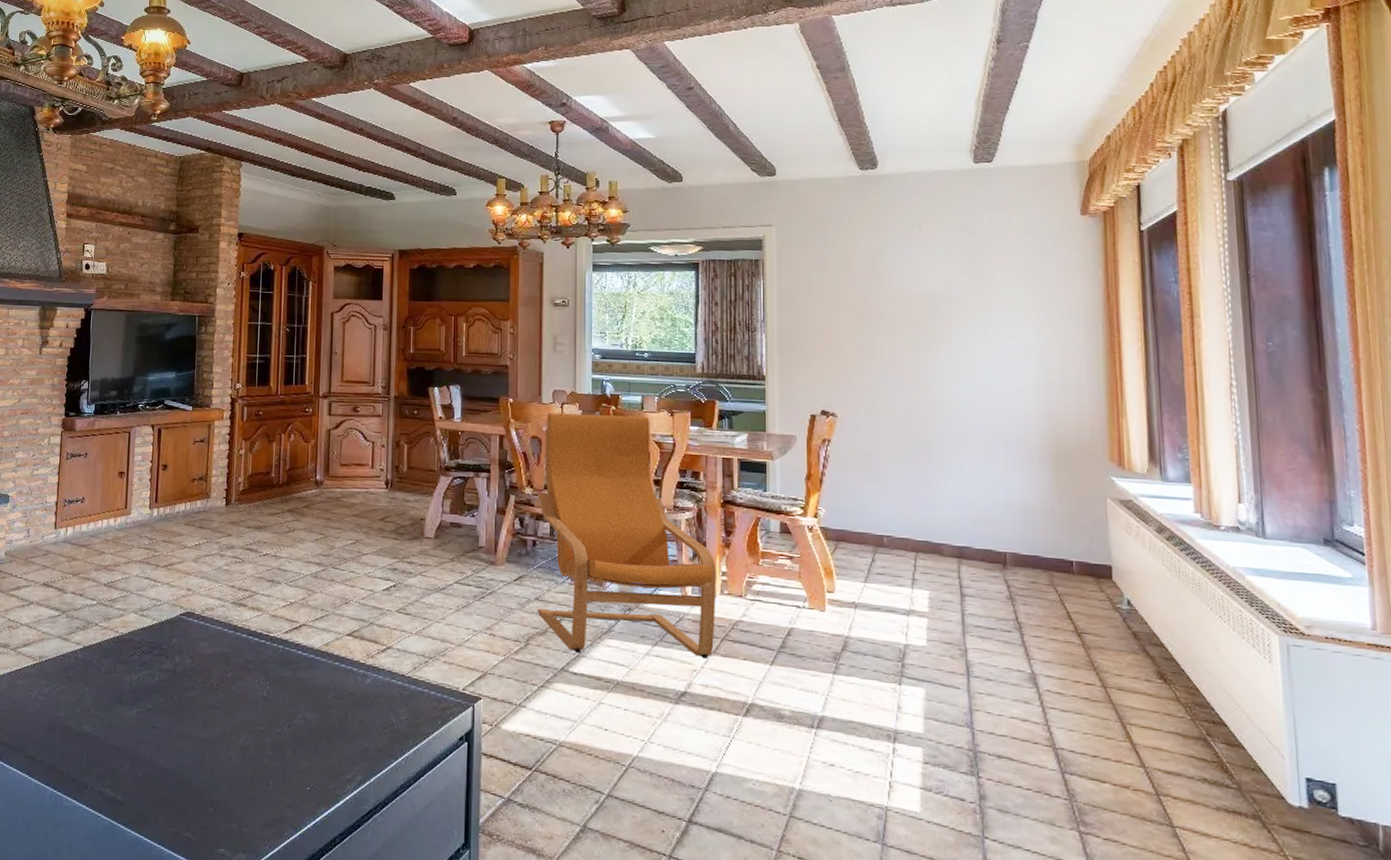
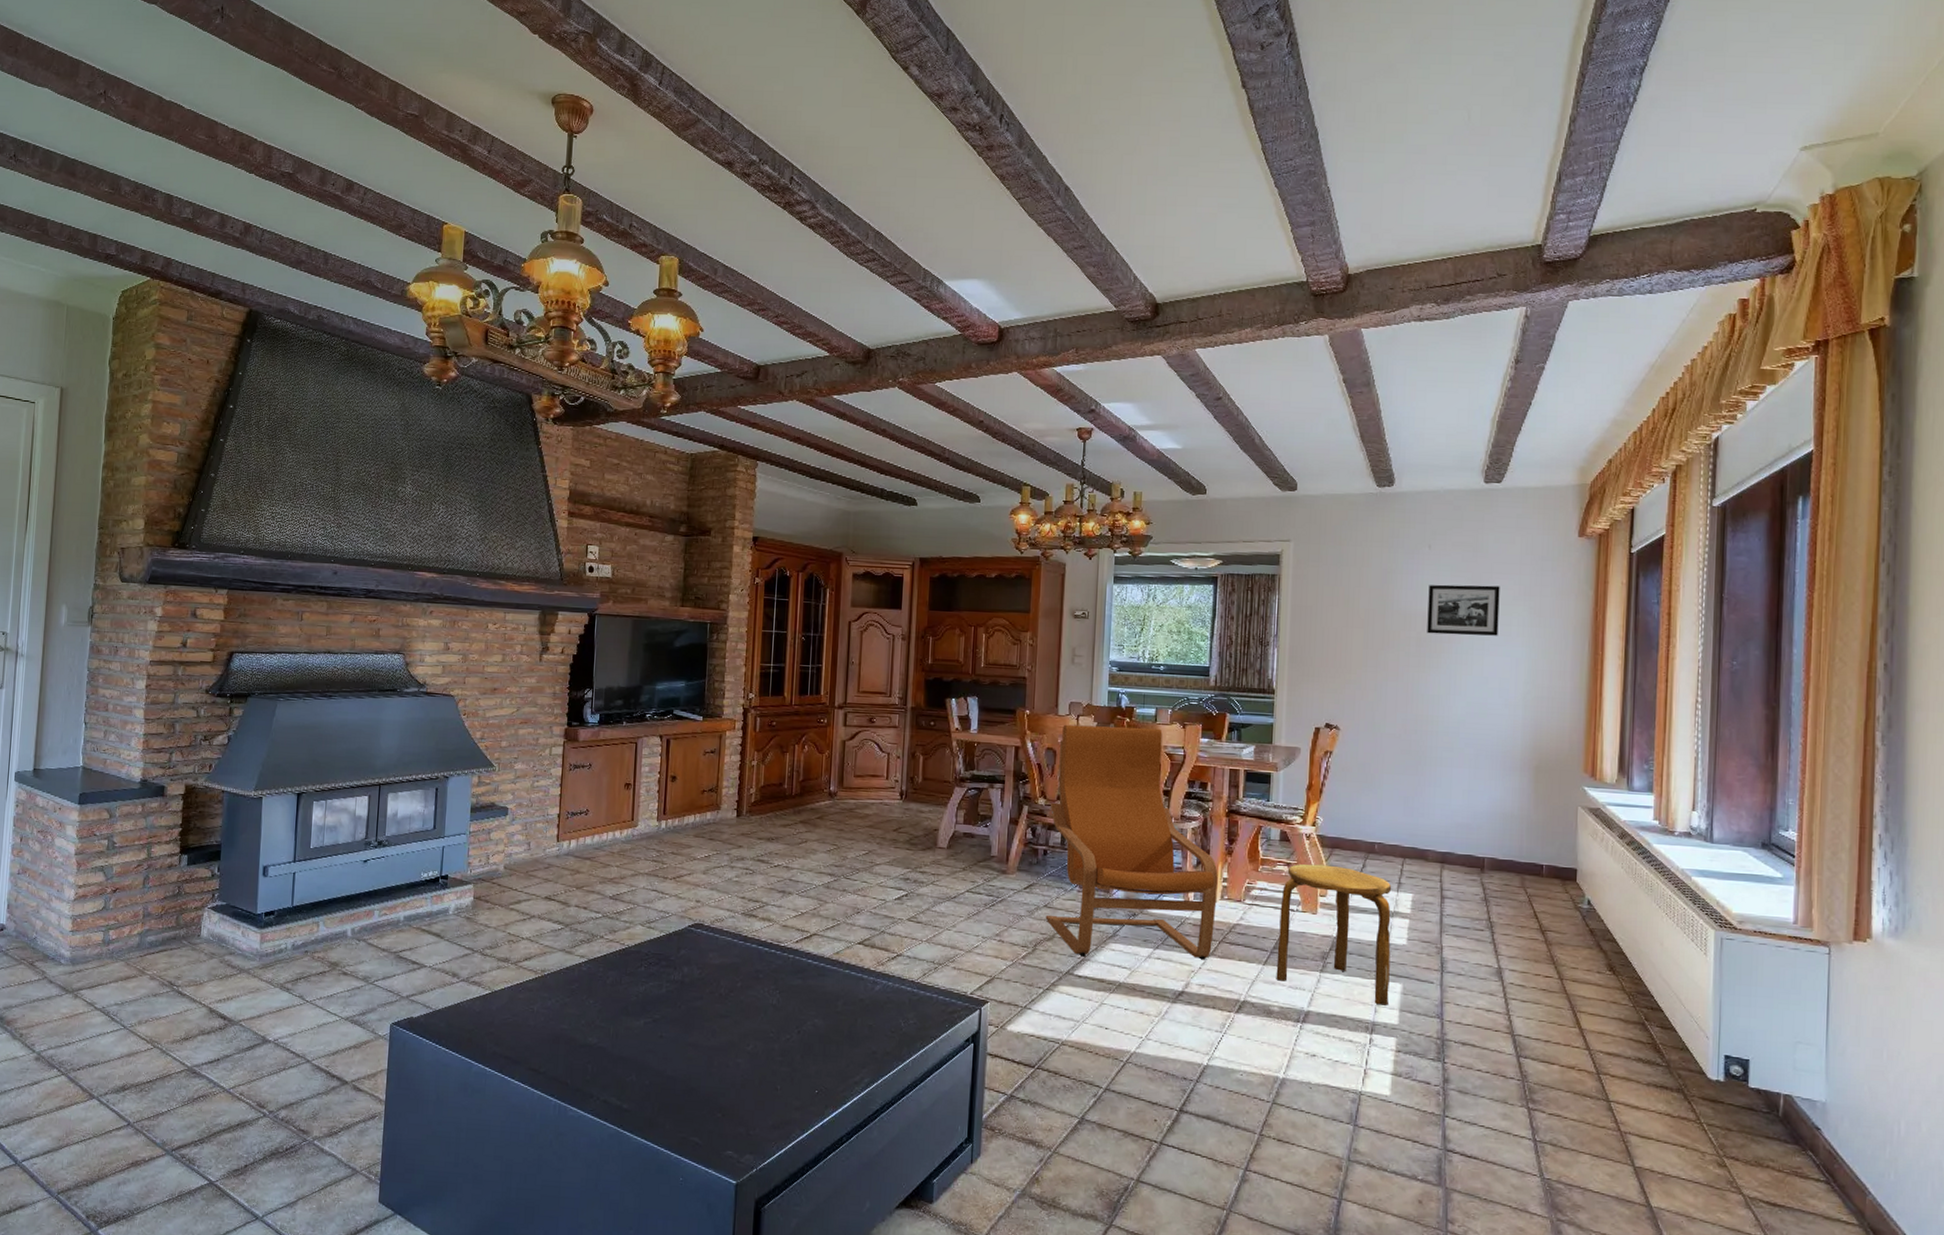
stool: none [784,557,911,712] -> present [1276,864,1392,1006]
picture frame: none [922,266,1002,319] -> present [1427,584,1500,636]

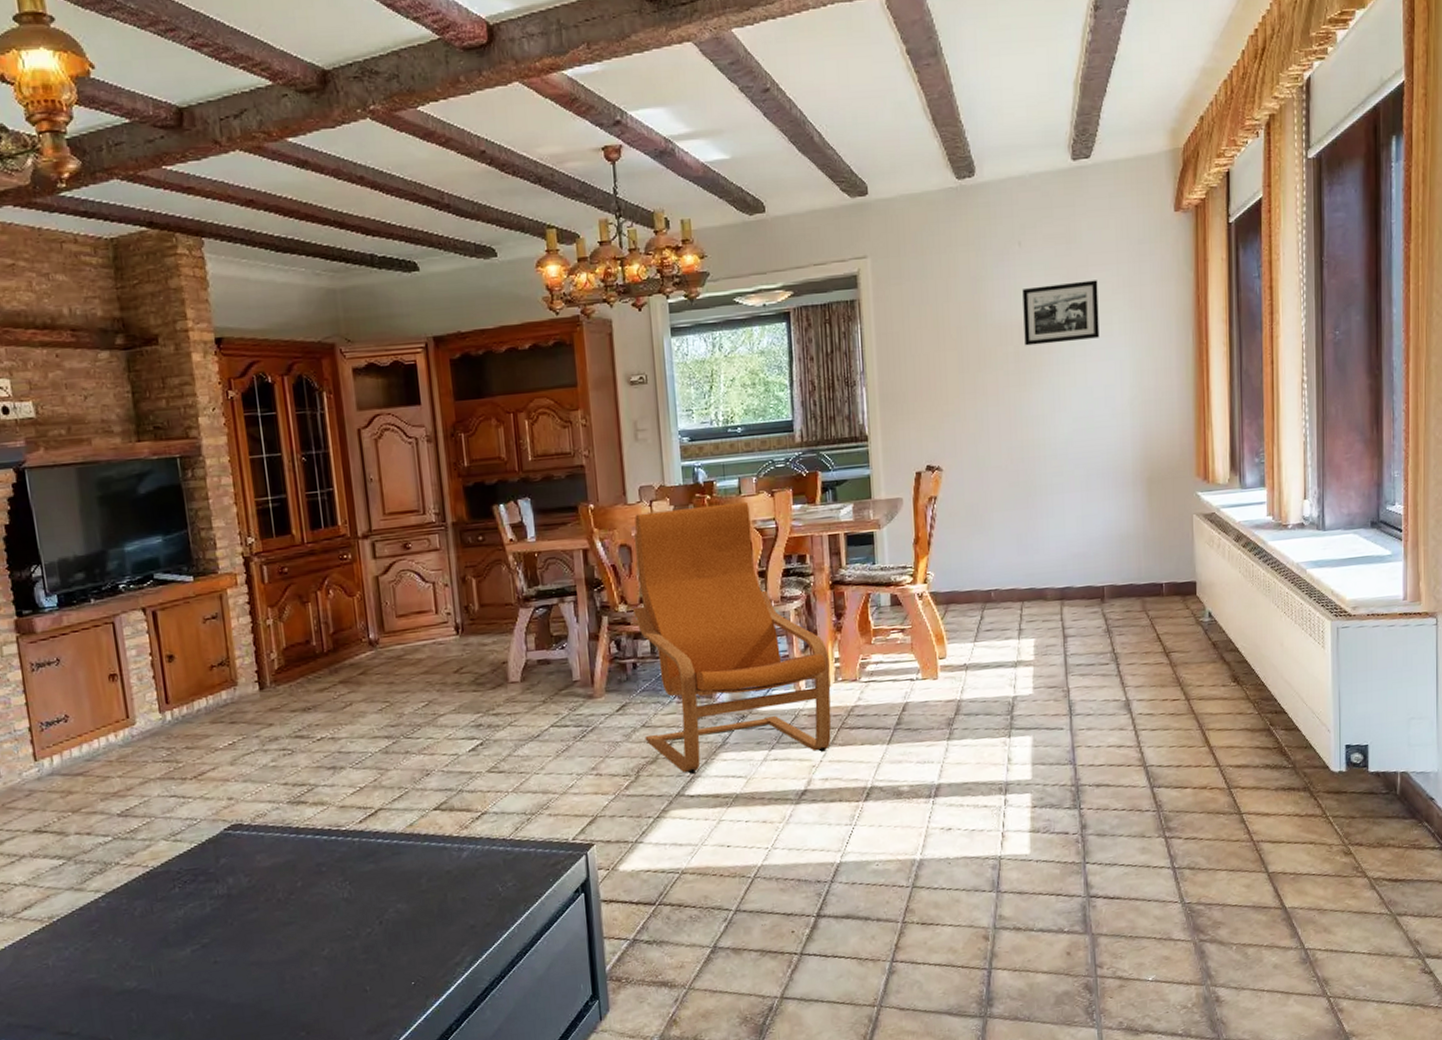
stool: present [1276,864,1392,1006] -> none [899,622,1020,763]

